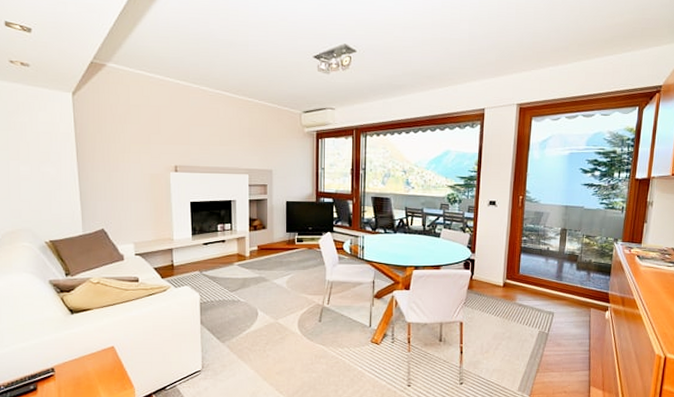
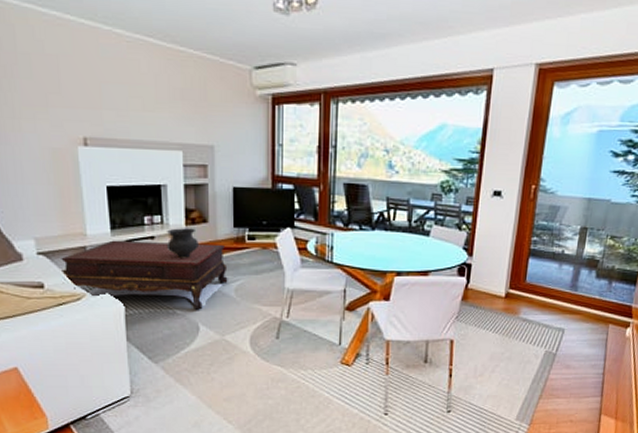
coffee table: none [153,243,281,298] -> present [61,240,228,310]
ceramic pot: none [234,233,259,258] -> present [166,228,199,259]

